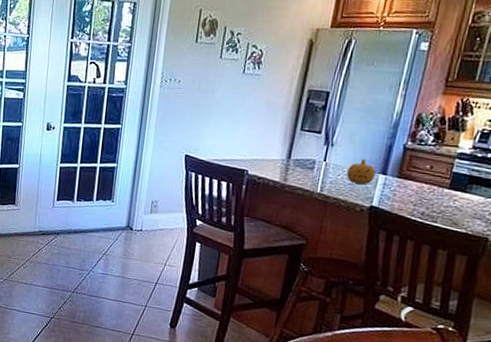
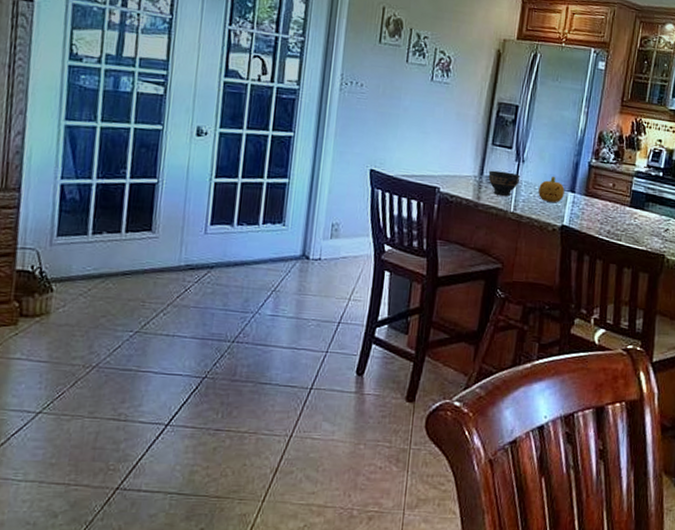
bowl: none [295,154,329,178] -> present [488,170,521,196]

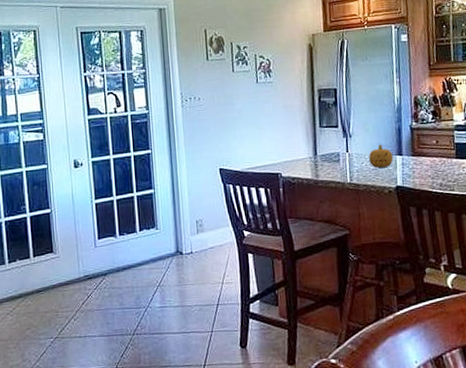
bowl: present [488,170,521,196] -> none [321,148,351,170]

